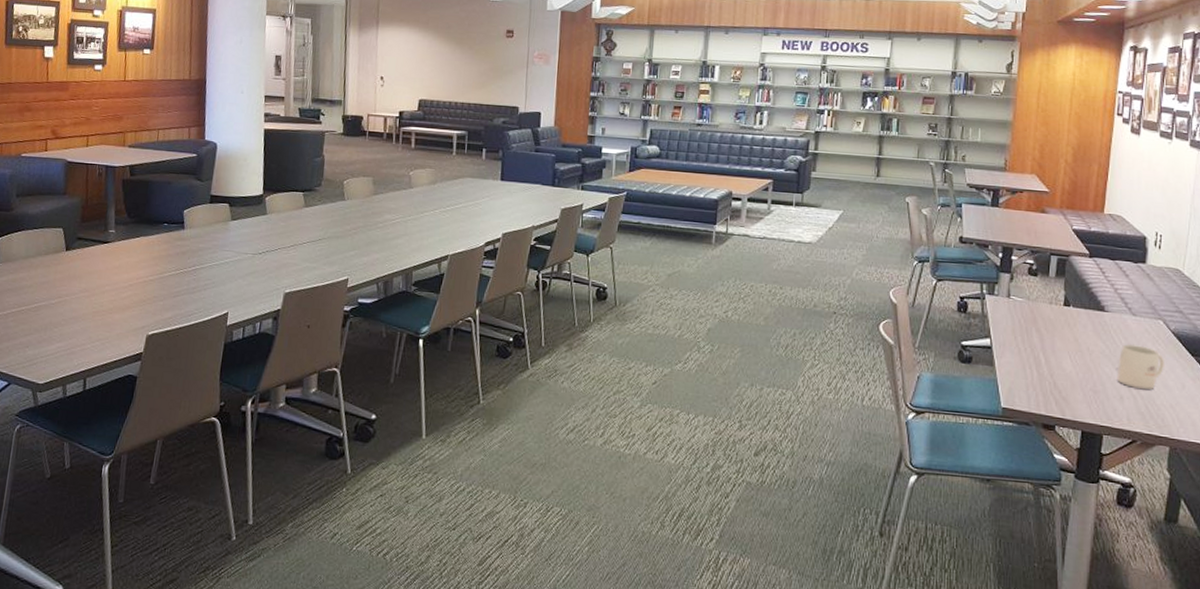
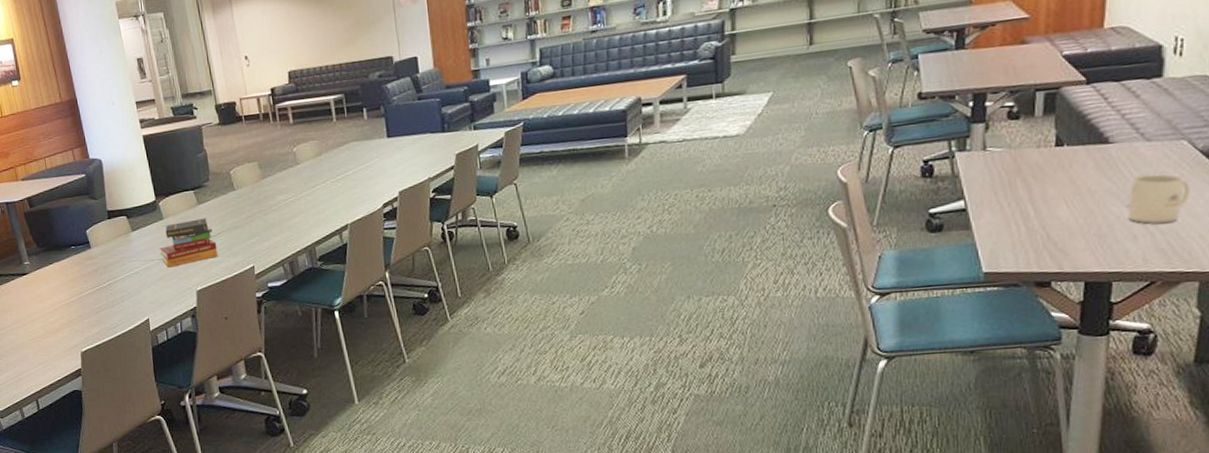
books: none [255,220,315,264] -> present [159,218,218,268]

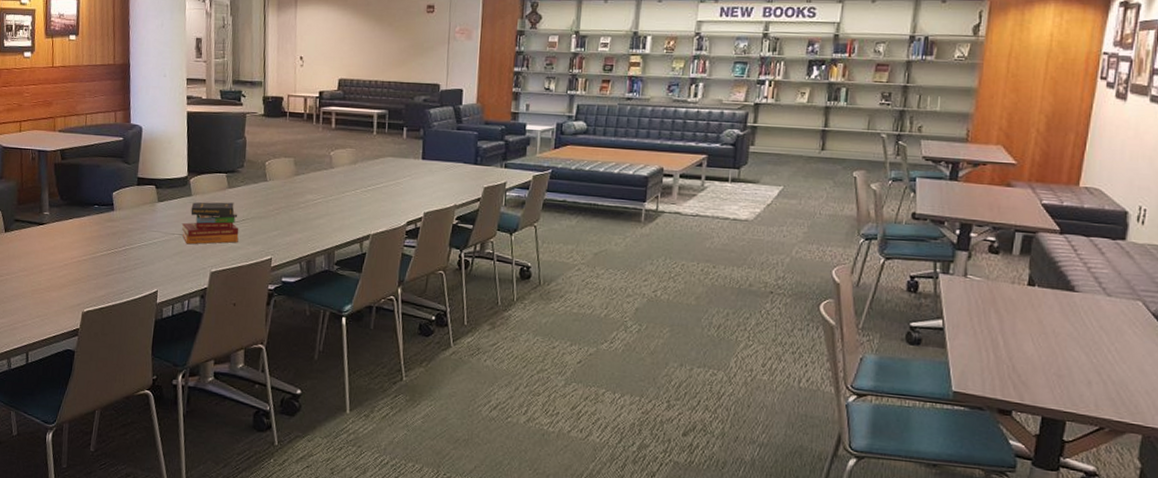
mug: present [1127,174,1190,224] -> none [1085,326,1141,375]

